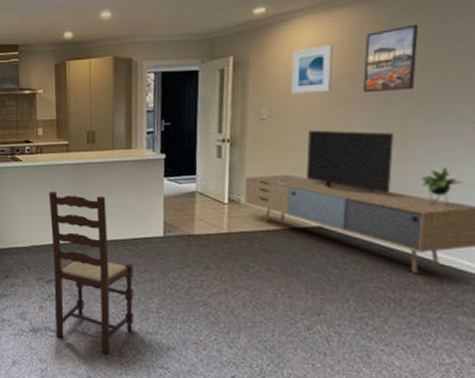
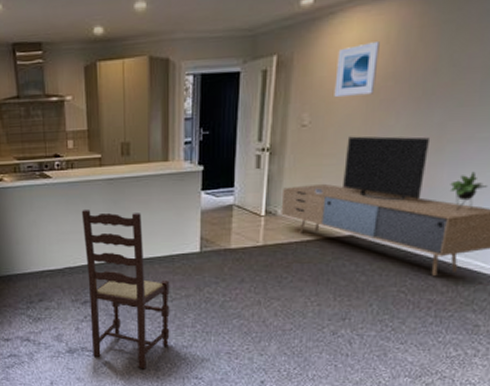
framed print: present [362,24,419,92] -> none [404,18,467,94]

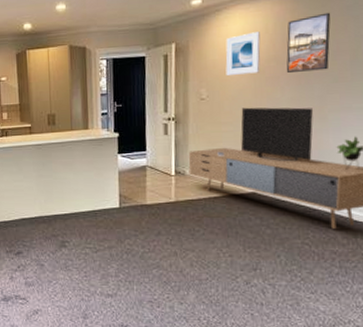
dining chair: present [81,209,170,369] -> none [14,170,96,317]
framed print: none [404,18,467,94] -> present [286,12,331,73]

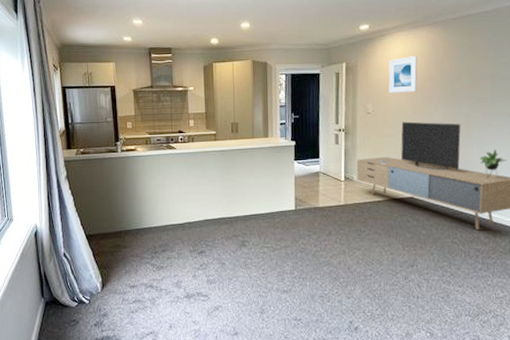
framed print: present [286,12,331,73] -> none [439,42,475,92]

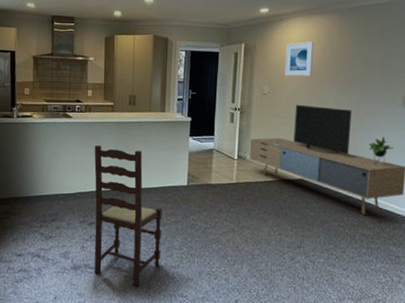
dining chair: none [199,174,273,312] -> present [94,144,162,287]

